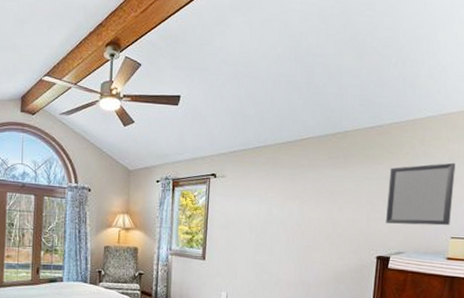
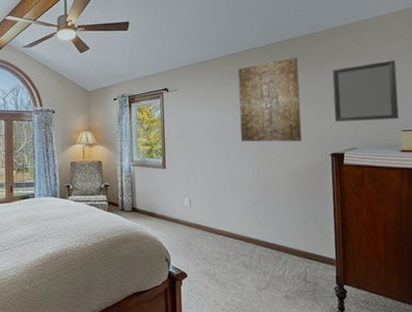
wall art: none [287,151,356,241] -> present [238,57,302,142]

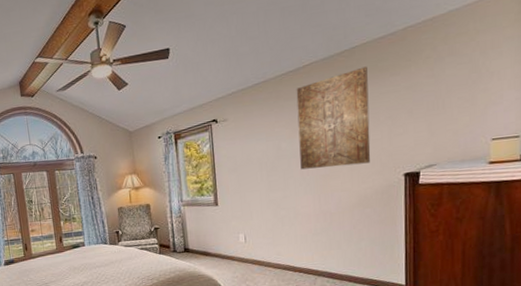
home mirror: present [332,60,399,122] -> none [409,55,490,138]

